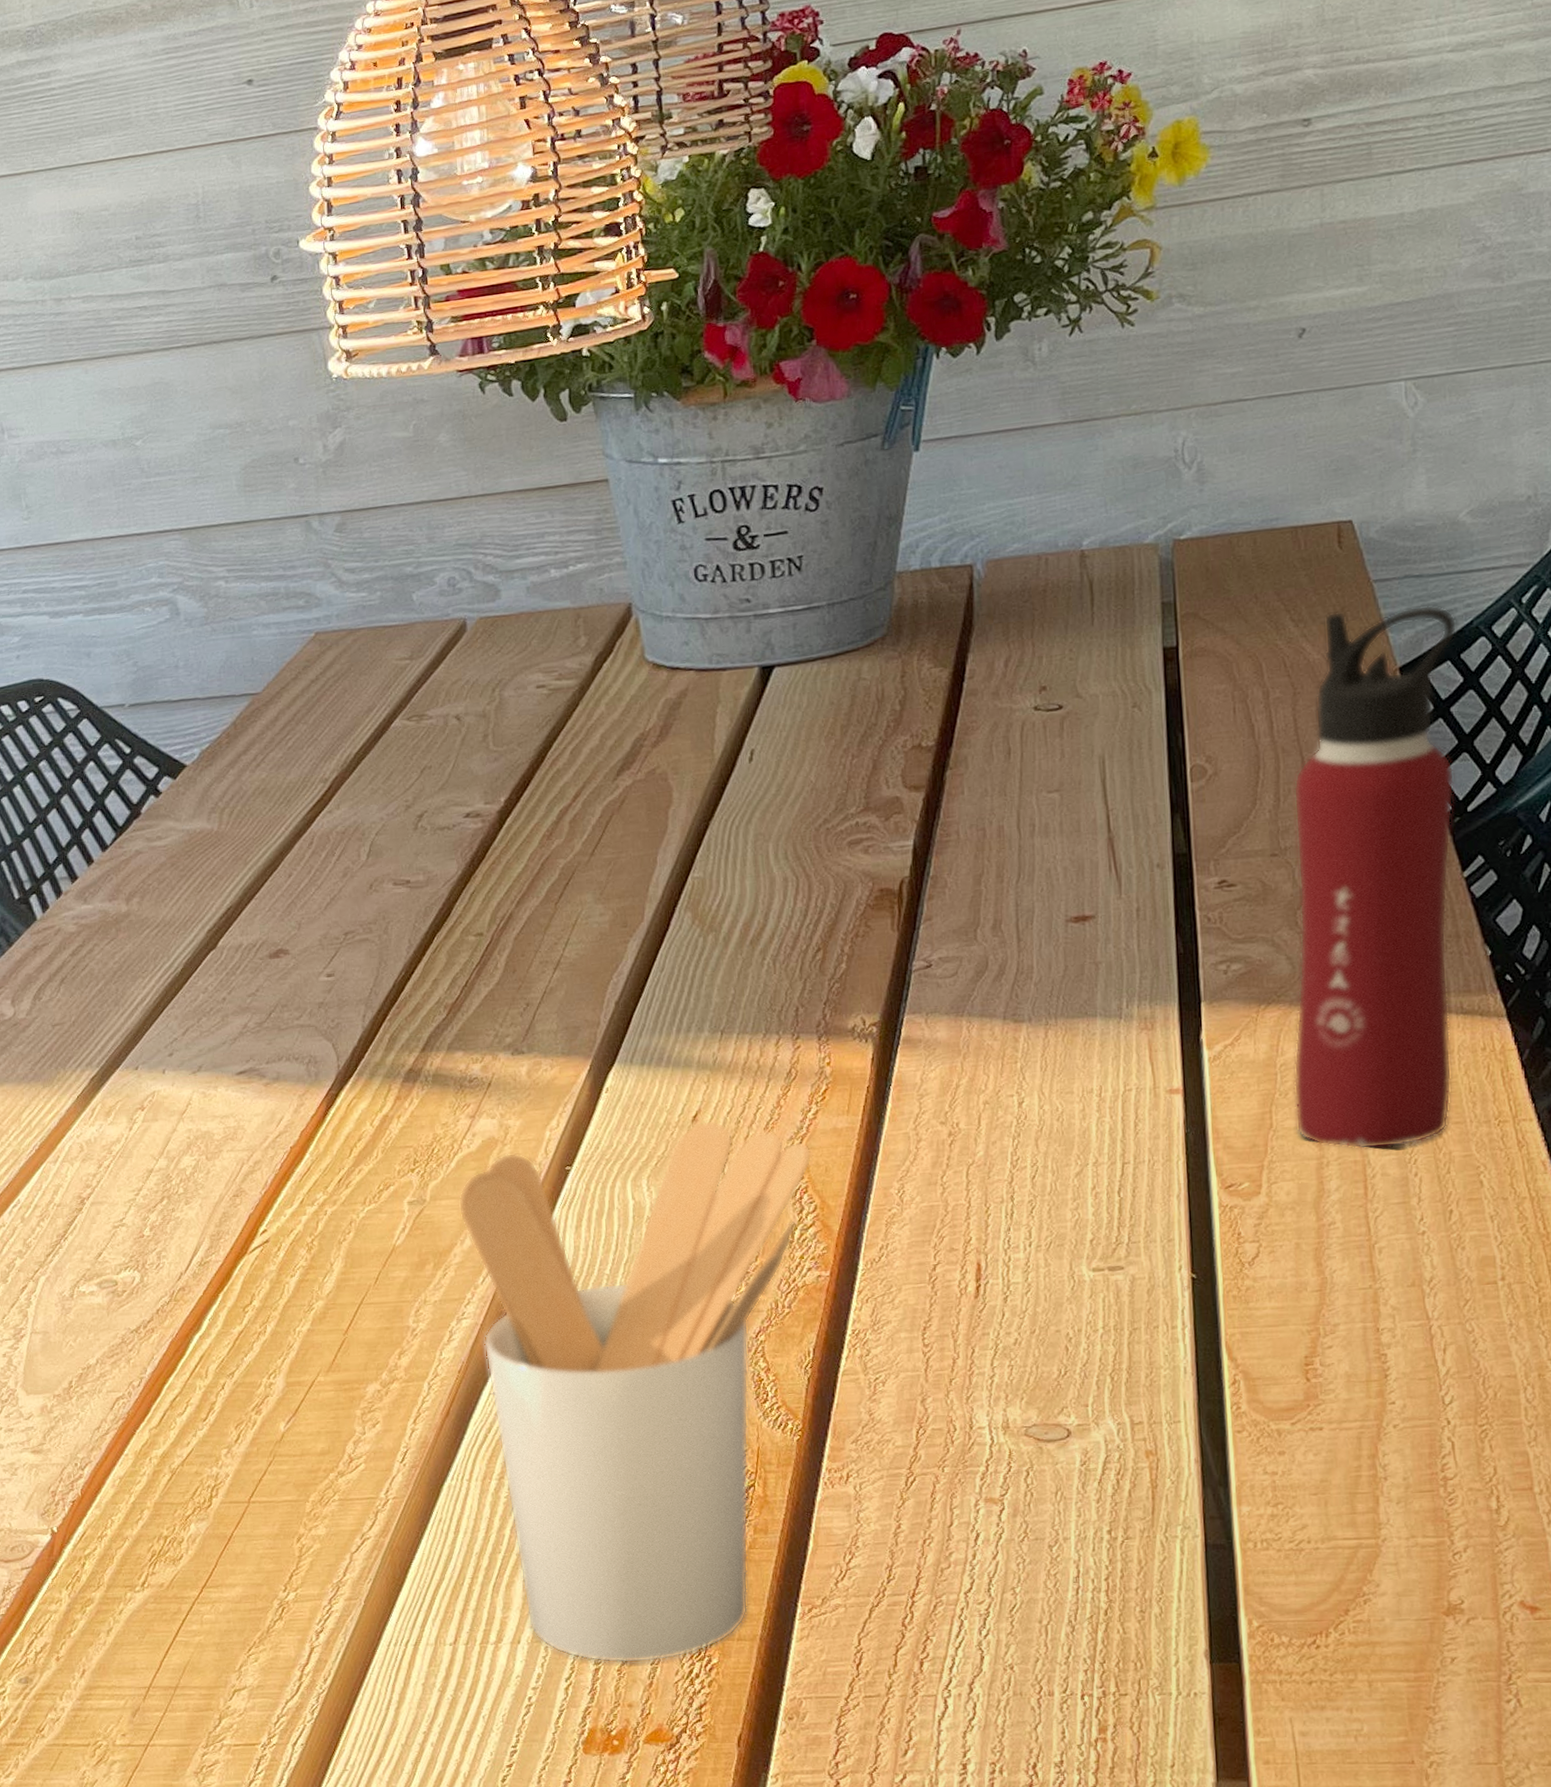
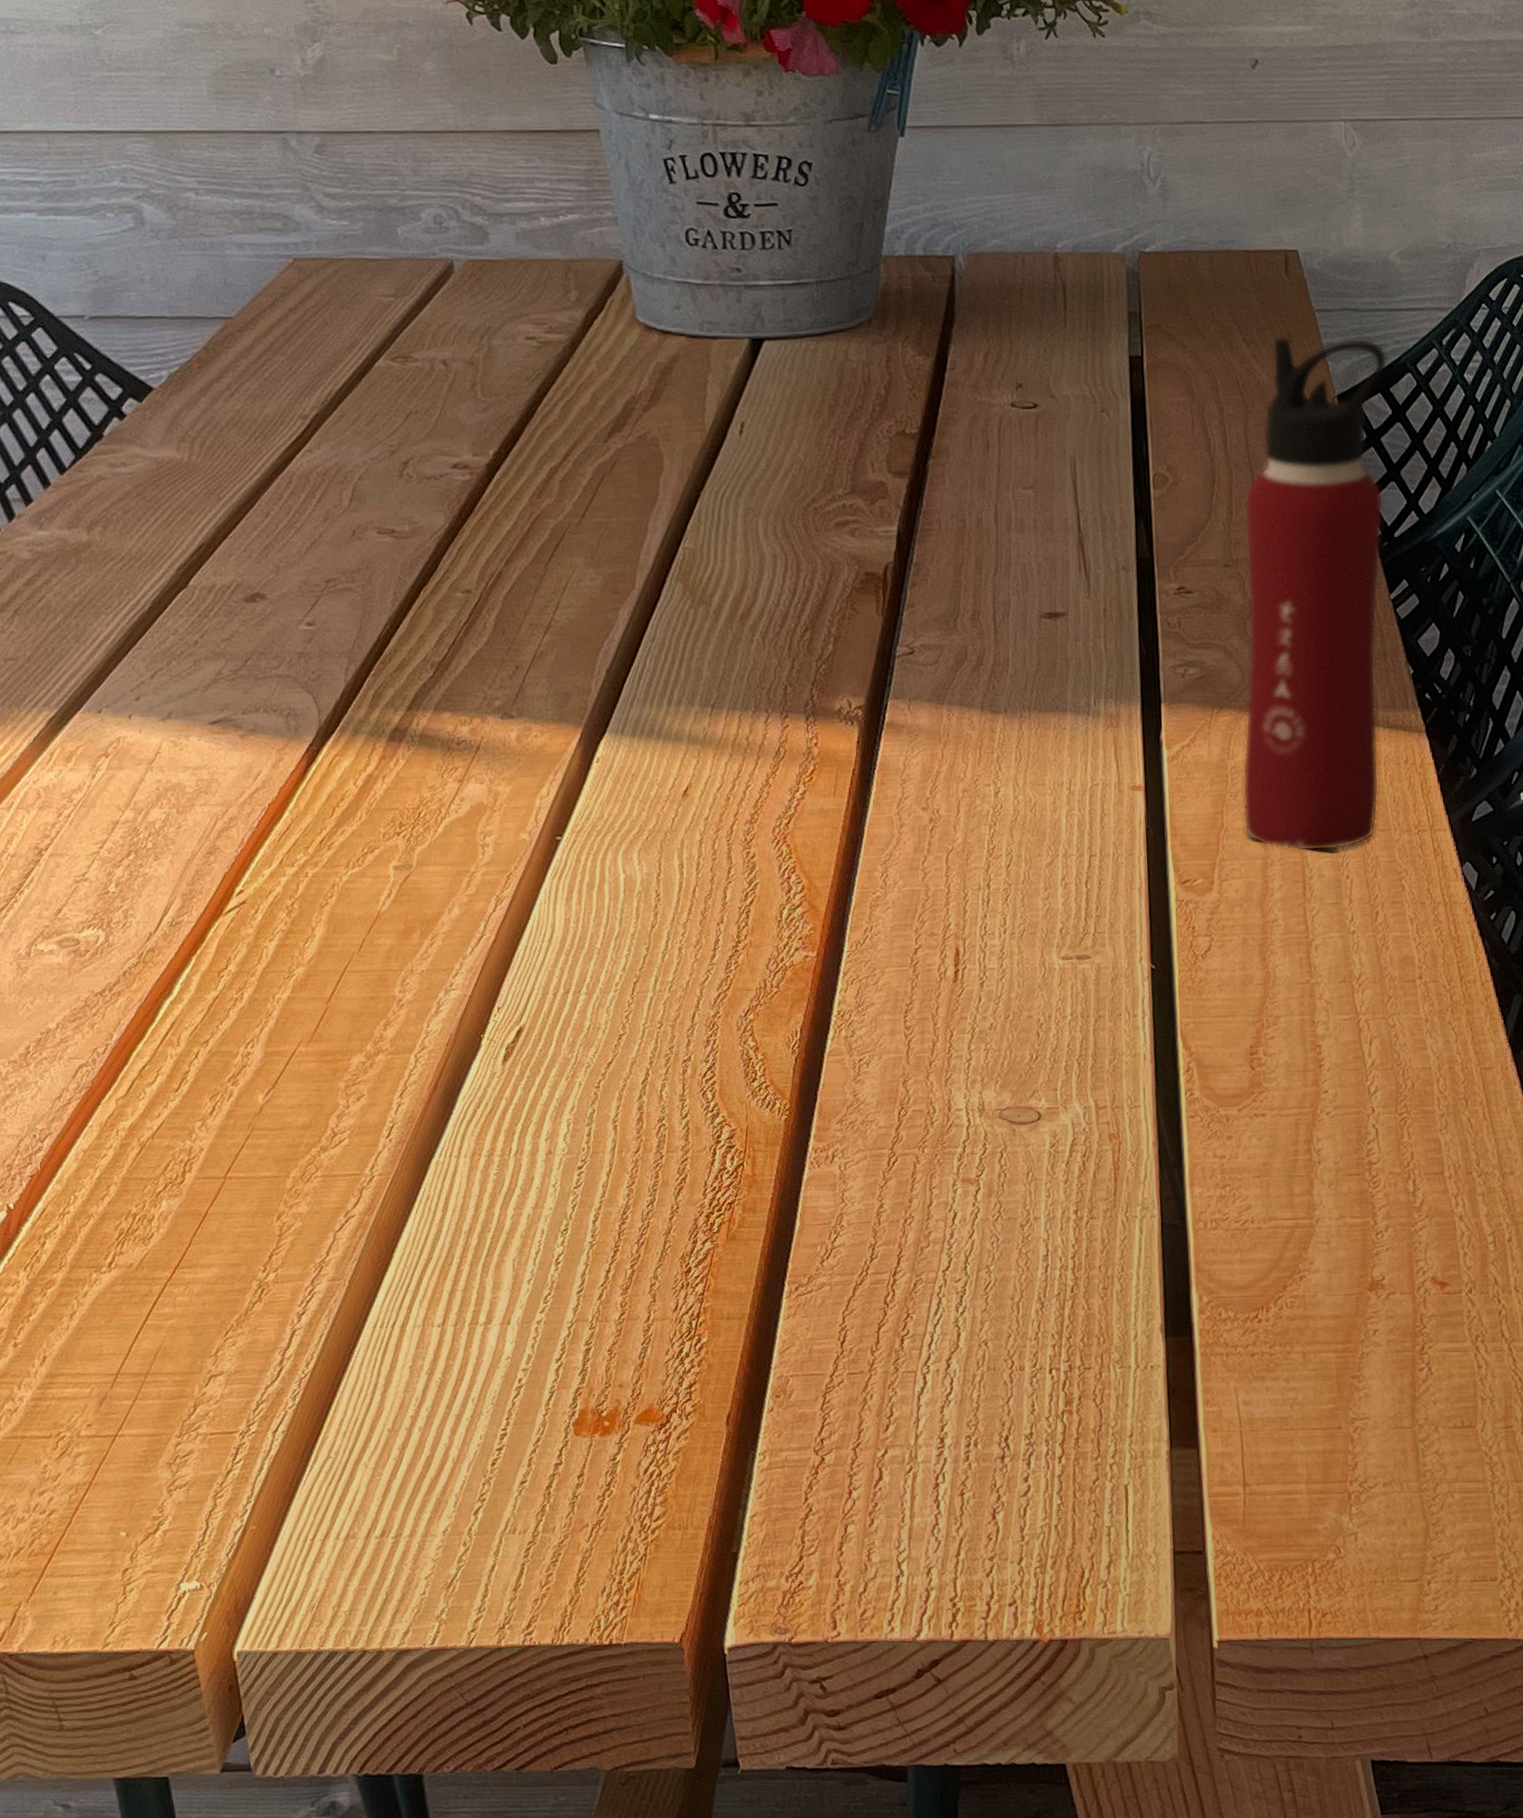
utensil holder: present [458,1120,812,1664] -> none [445,795,800,1344]

